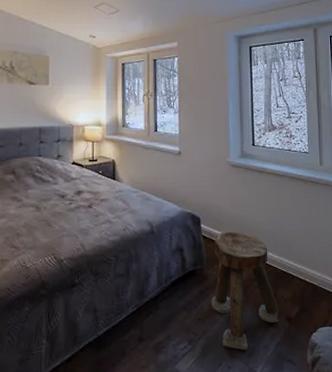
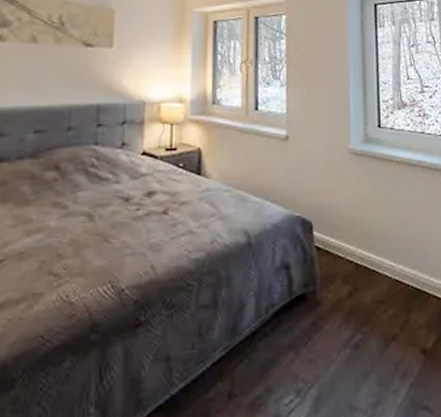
stool: present [211,231,279,350] -> none [326,238,412,399]

